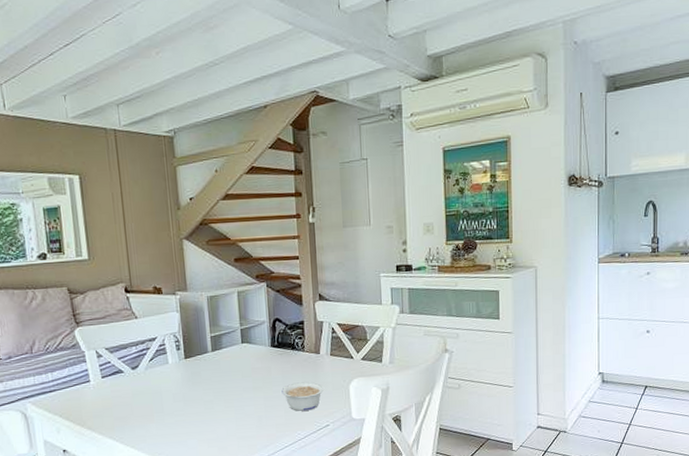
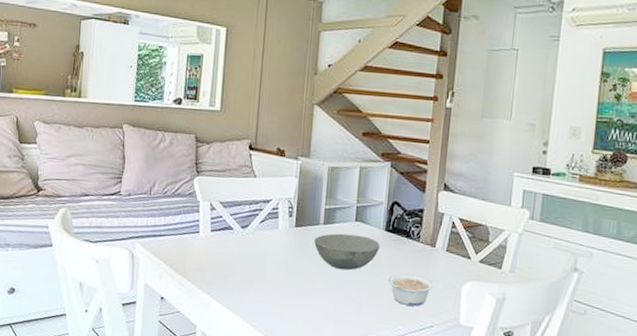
bowl: none [205,355,269,391] -> present [314,233,380,270]

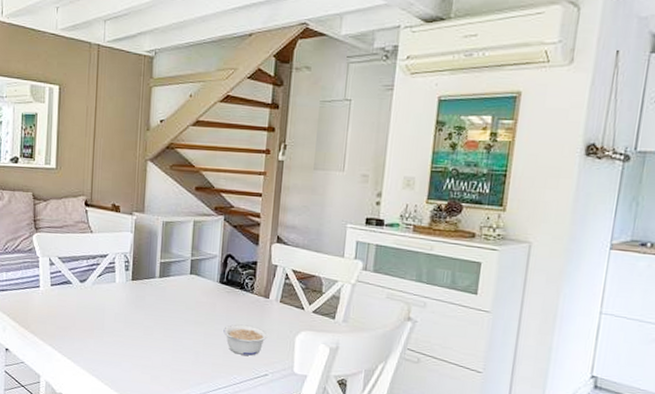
bowl: present [314,233,380,270] -> none [150,286,214,322]

